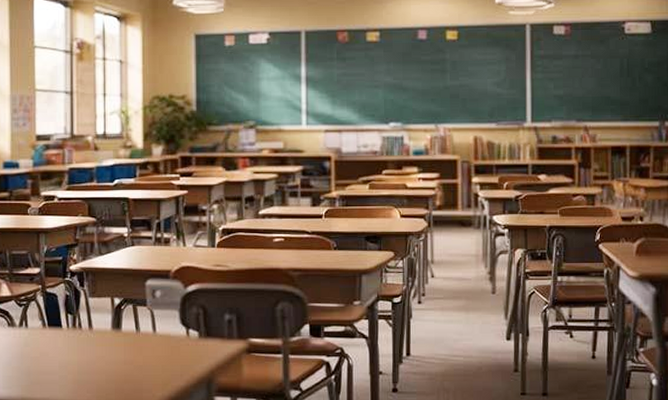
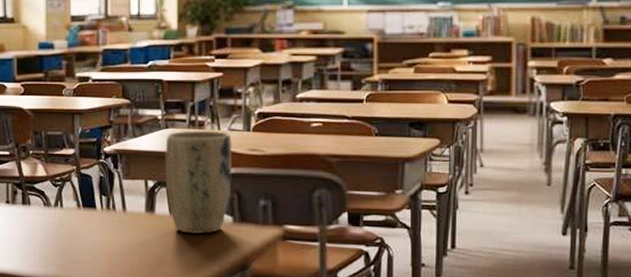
plant pot: none [131,247,198,351] -> present [165,130,233,235]

